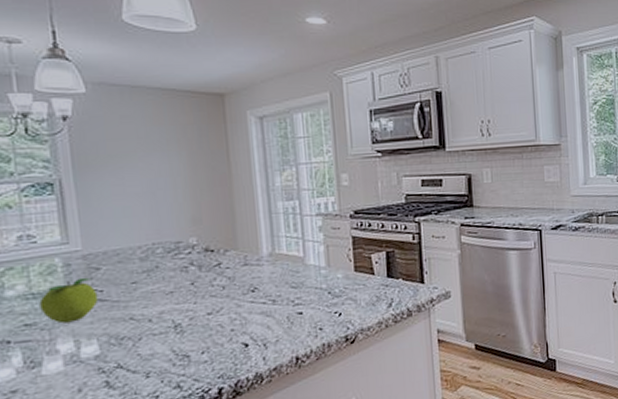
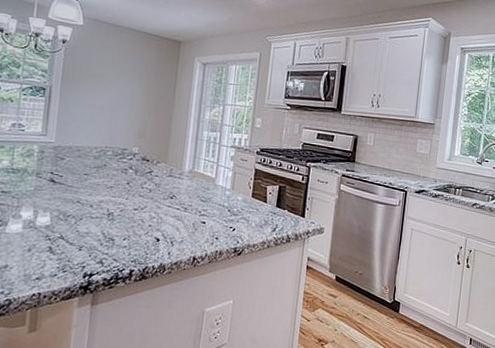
fruit: present [39,277,99,324] -> none [15,163,59,196]

